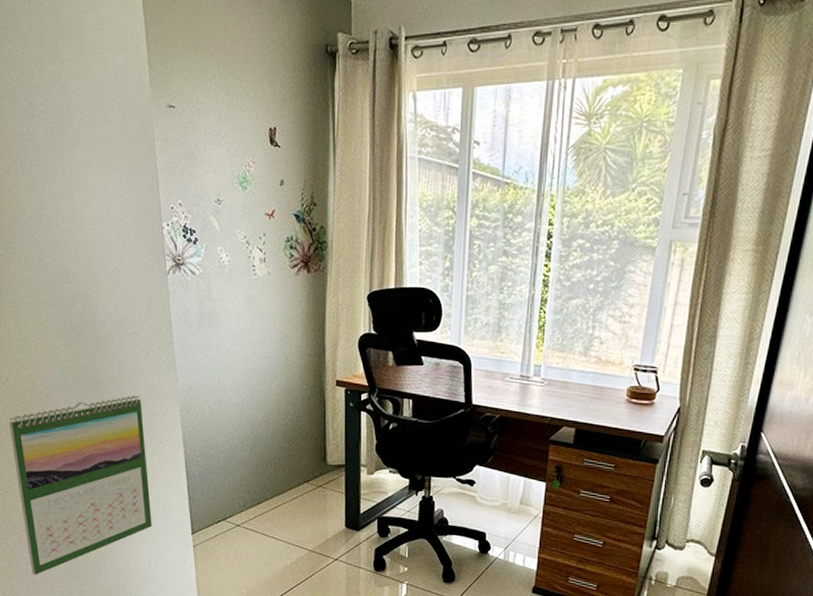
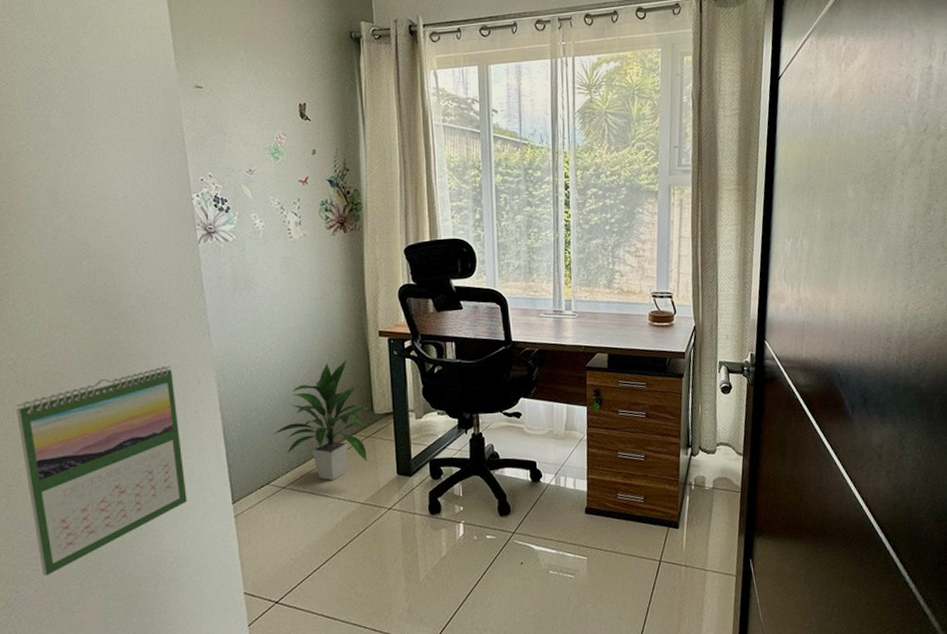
indoor plant: none [230,407,323,524] -> present [273,360,370,480]

